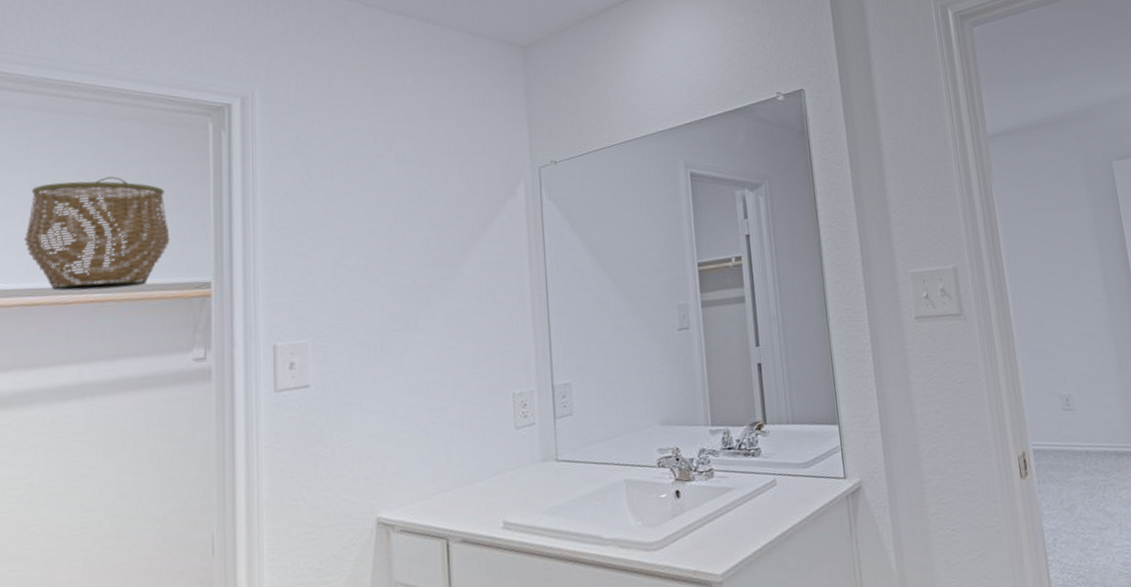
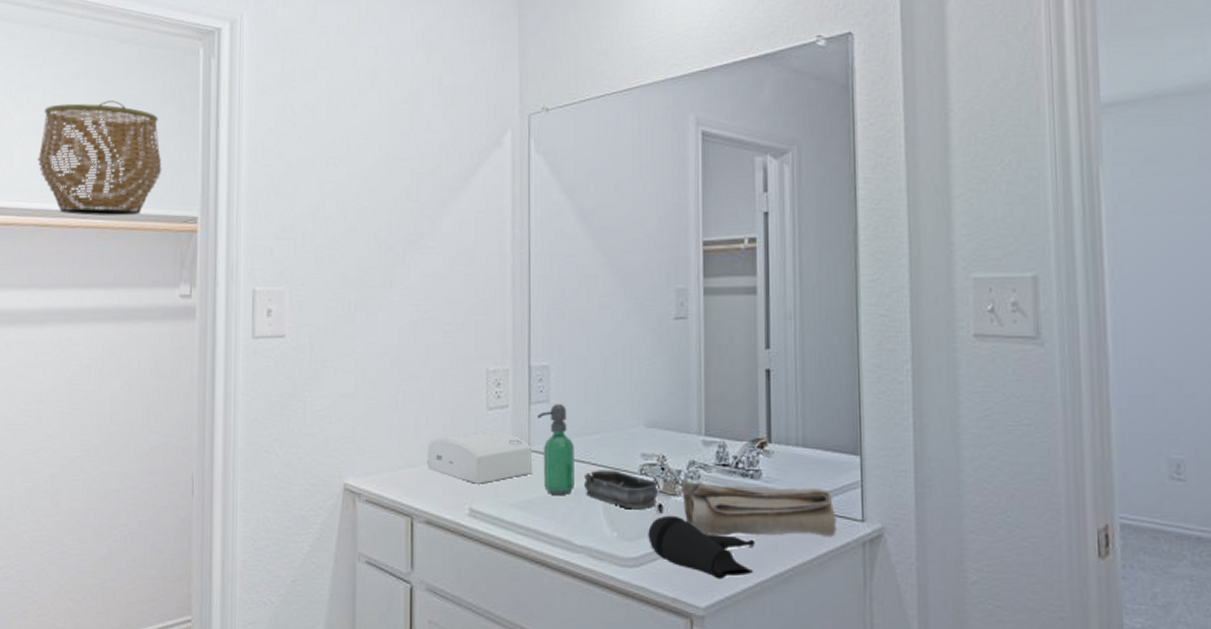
tissue dispenser: none [460,447,562,499] -> present [427,431,533,484]
soap dispenser: none [562,415,601,498] -> present [537,404,575,496]
soap dish: none [609,466,675,500] -> present [584,470,658,510]
hair dryer: none [668,498,761,548] -> present [648,515,755,580]
towel: none [693,456,825,511] -> present [680,479,837,538]

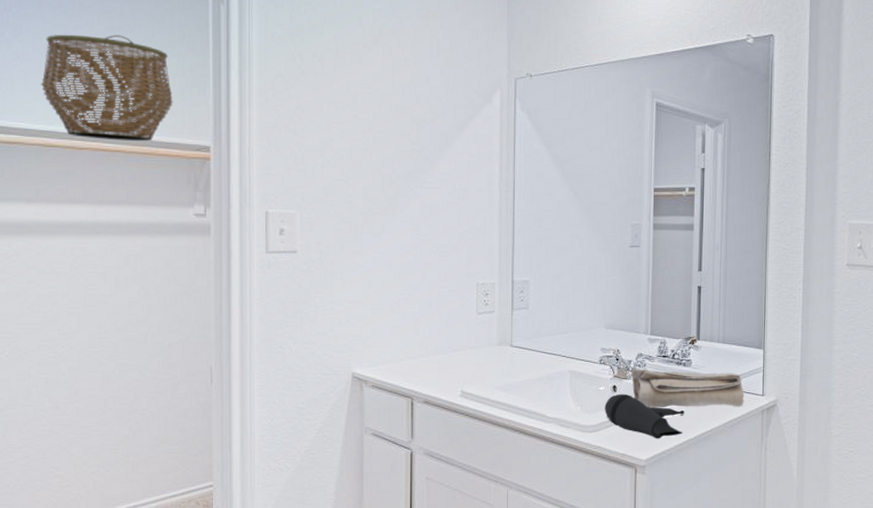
tissue dispenser: present [427,431,533,484] -> none [425,331,514,372]
soap dispenser: present [537,404,575,496] -> none [518,310,548,380]
soap dish: present [584,470,658,510] -> none [556,360,613,390]

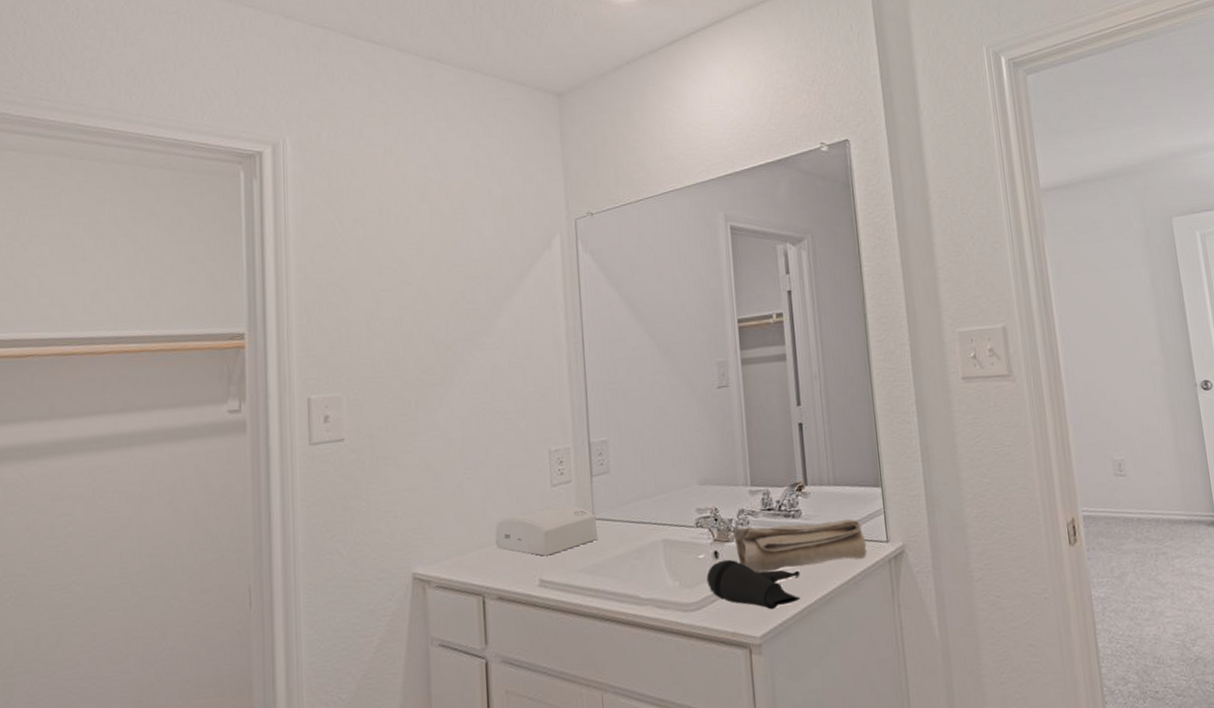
basket: present [41,34,173,142] -> none [58,225,203,341]
tissue dispenser: none [425,331,514,372] -> present [496,505,598,556]

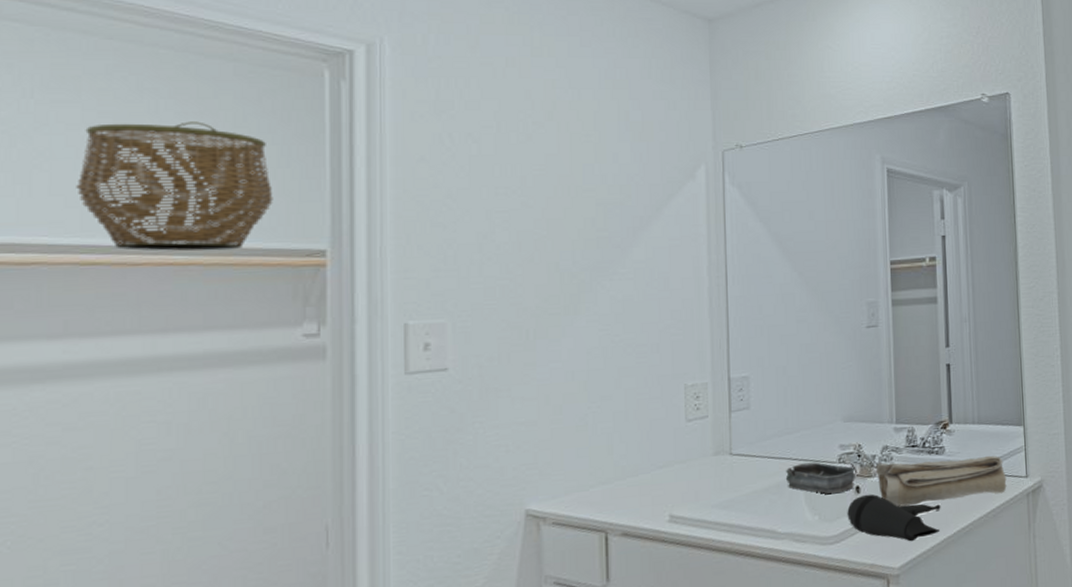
basket: none [58,225,203,341] -> present [76,121,273,251]
tissue dispenser: present [496,505,598,556] -> none [622,440,735,492]
soap dish: none [646,526,713,560] -> present [786,462,855,495]

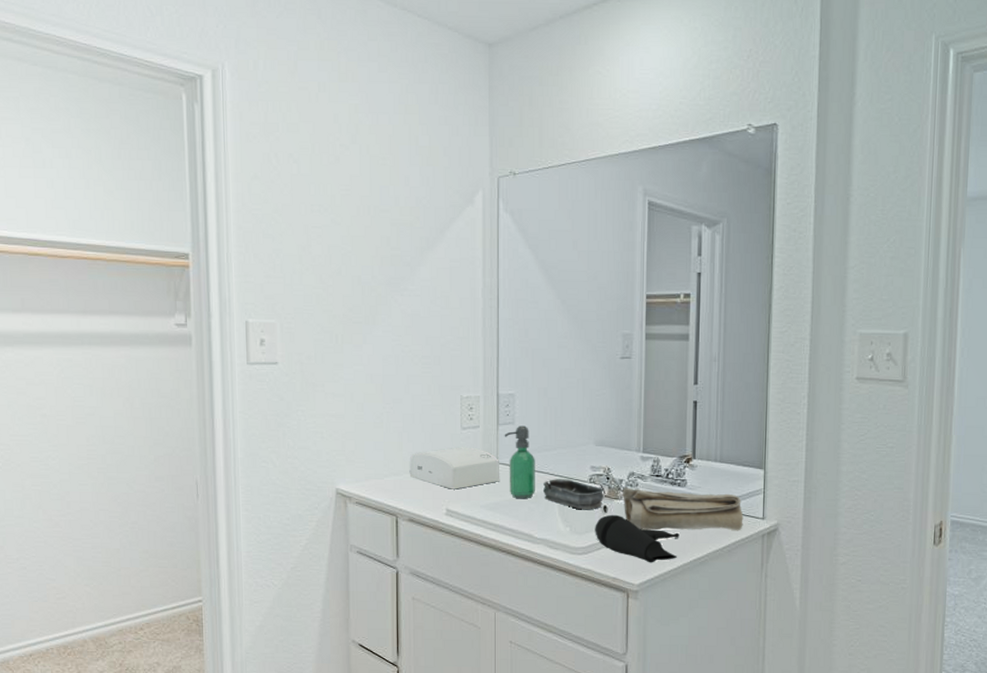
basket: present [76,121,273,251] -> none [22,138,151,249]
tissue dispenser: none [622,440,735,492] -> present [409,447,500,490]
soap dispenser: none [738,409,777,492] -> present [504,425,535,499]

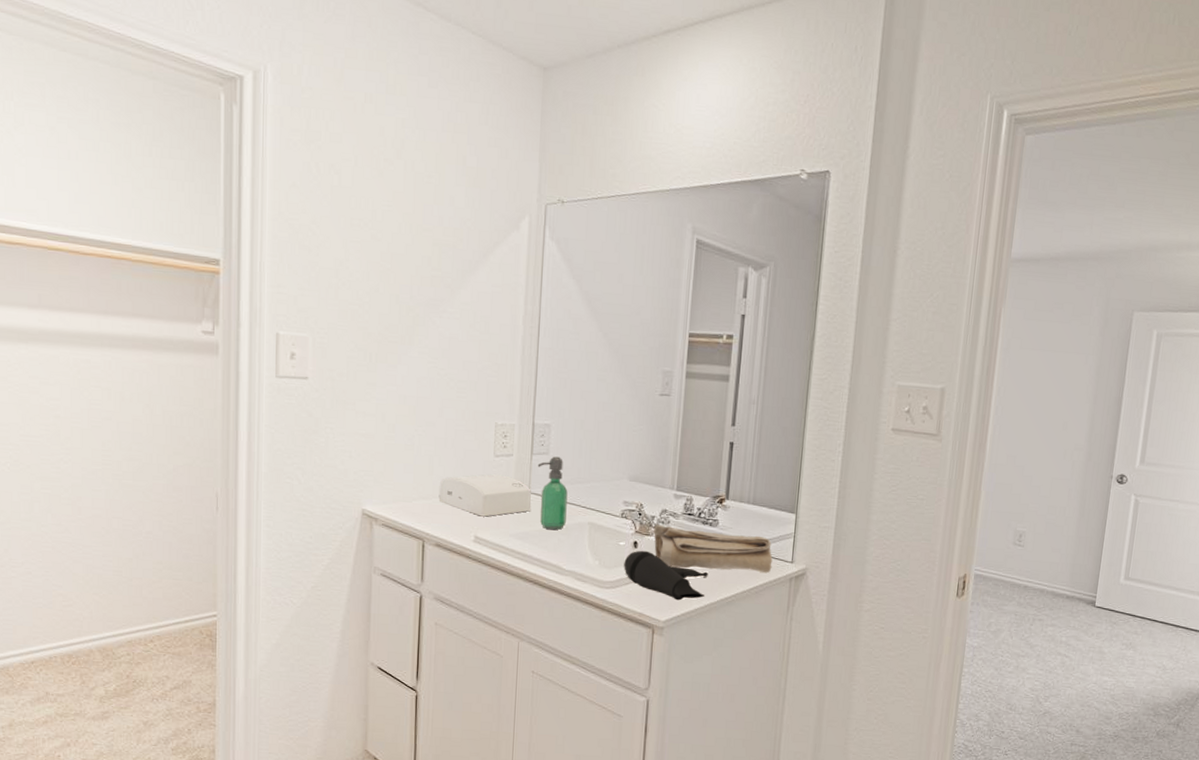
soap dish: present [544,479,604,510] -> none [574,511,635,545]

